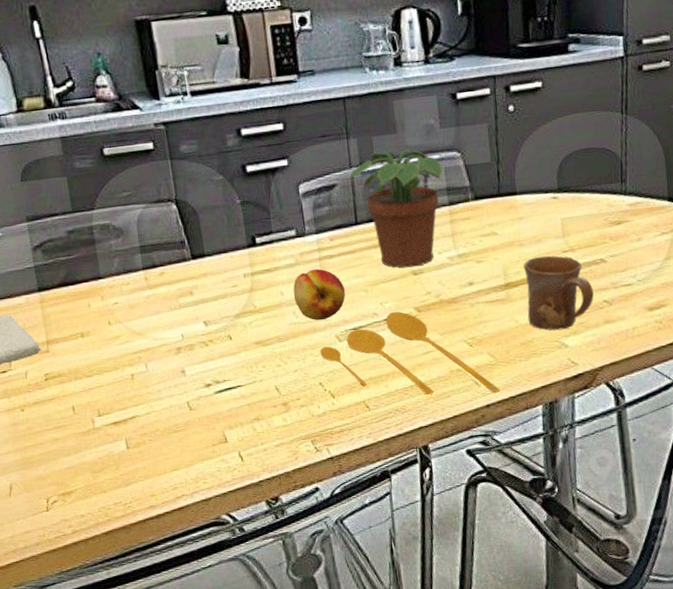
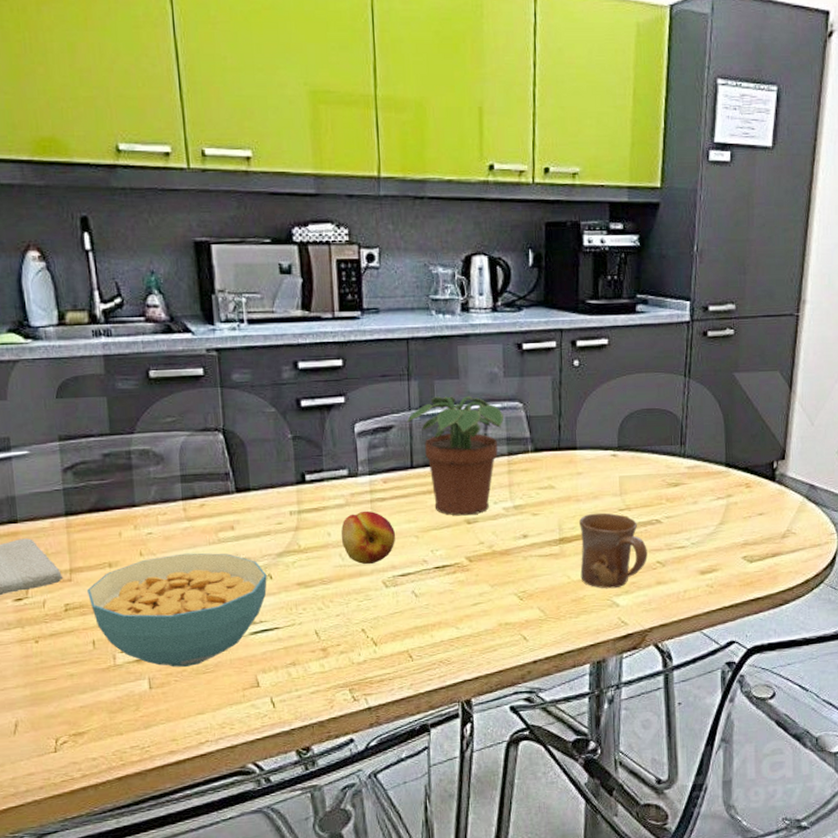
cereal bowl: none [63,318,228,428] -> present [87,553,267,667]
spoon: present [320,311,501,395] -> none [365,559,549,650]

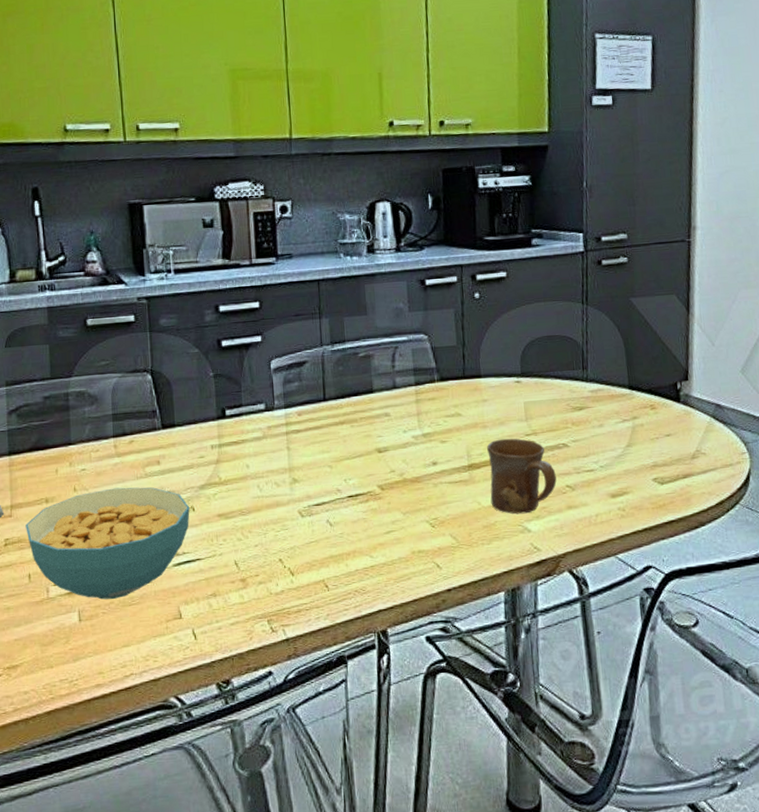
fruit: present [341,510,395,564] -> none [258,442,310,495]
potted plant: present [406,395,505,516] -> none [318,330,411,445]

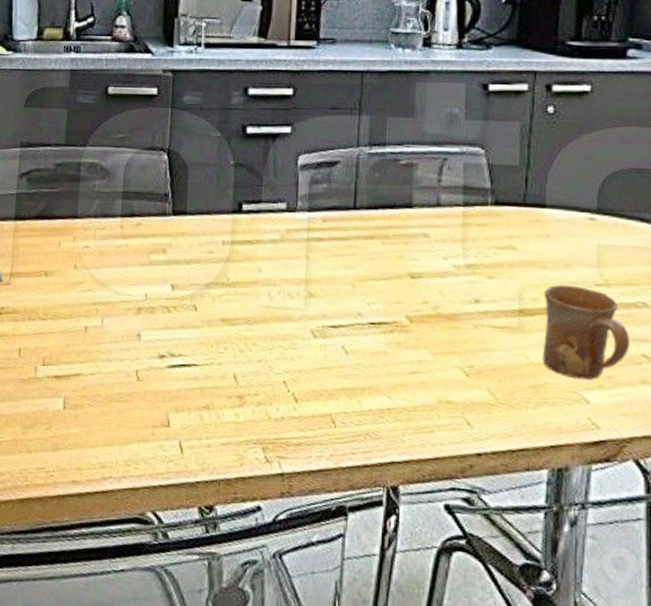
cereal bowl: present [25,487,190,600] -> none [22,271,192,392]

